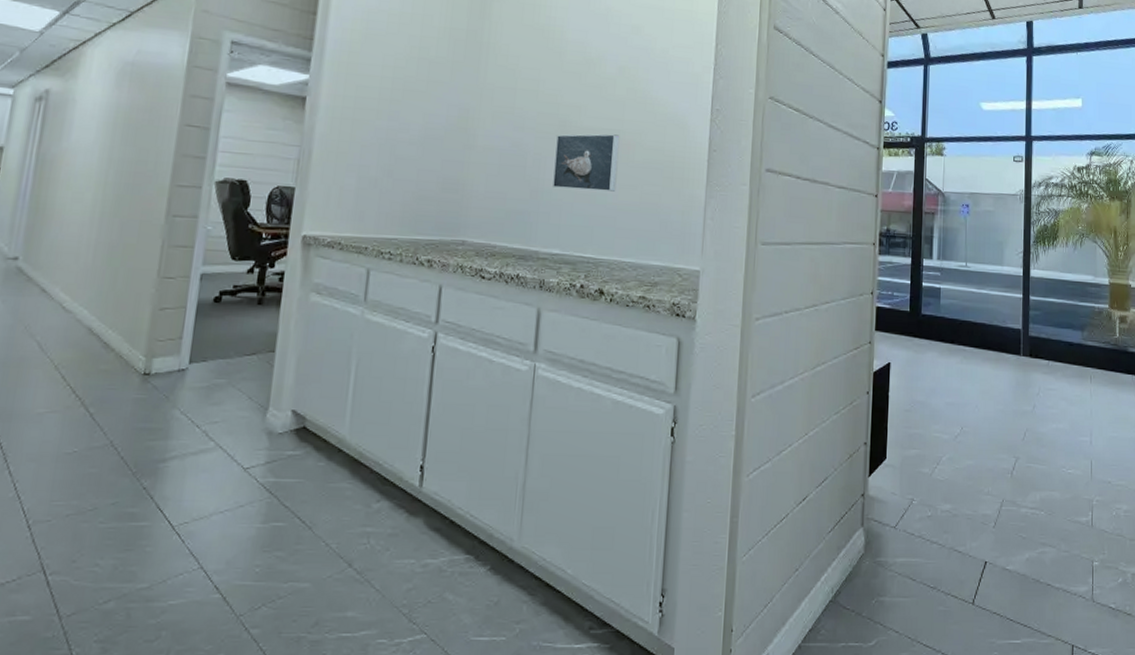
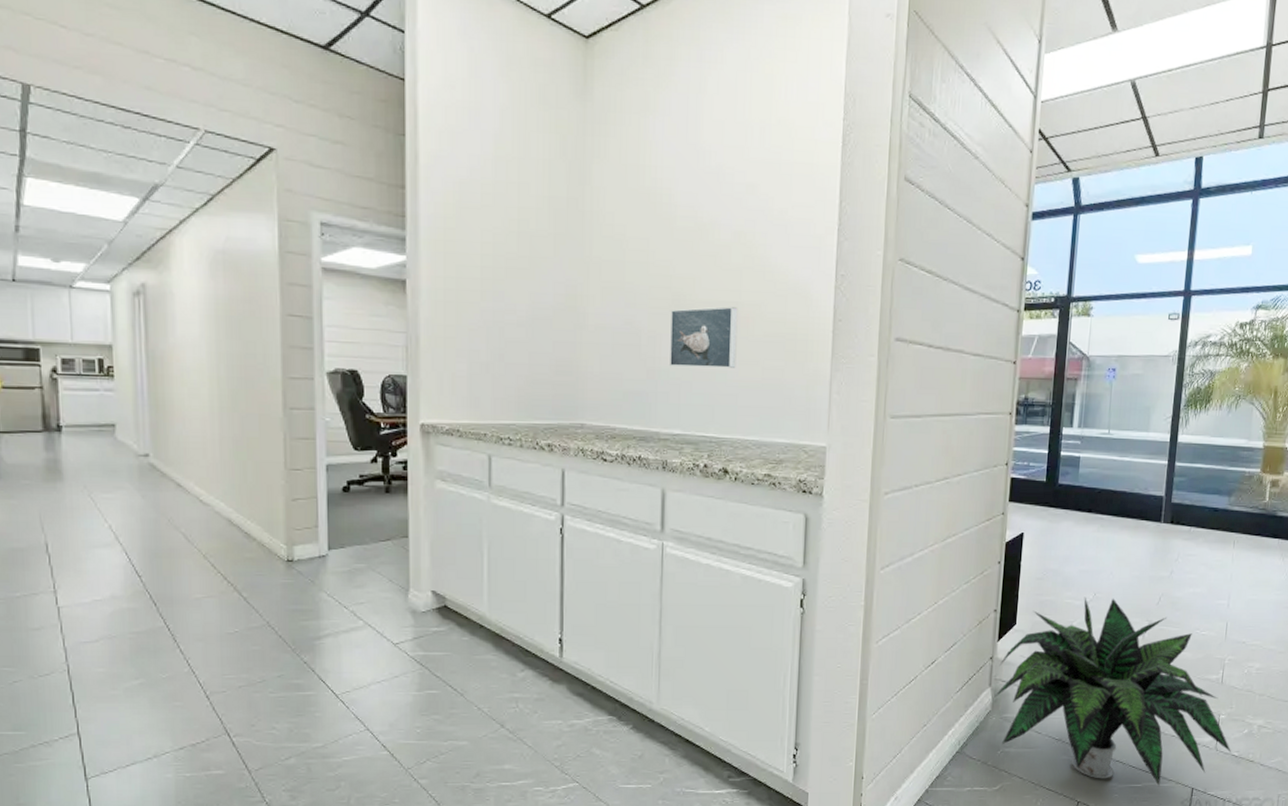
potted plant: none [867,430,1108,642] -> present [994,596,1231,786]

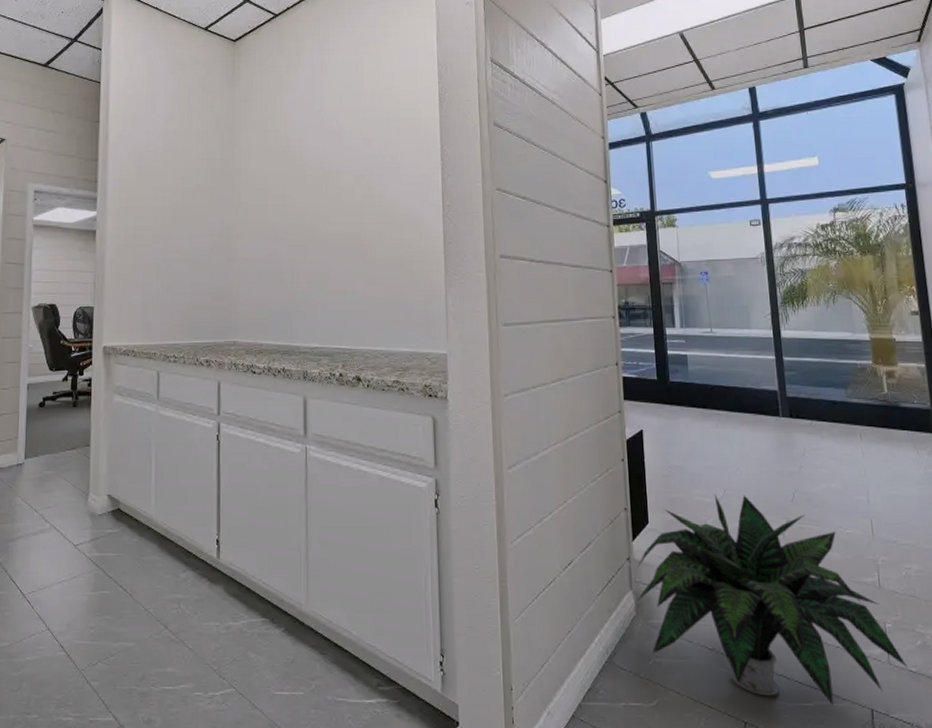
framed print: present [670,307,738,368] -> none [306,237,363,288]

